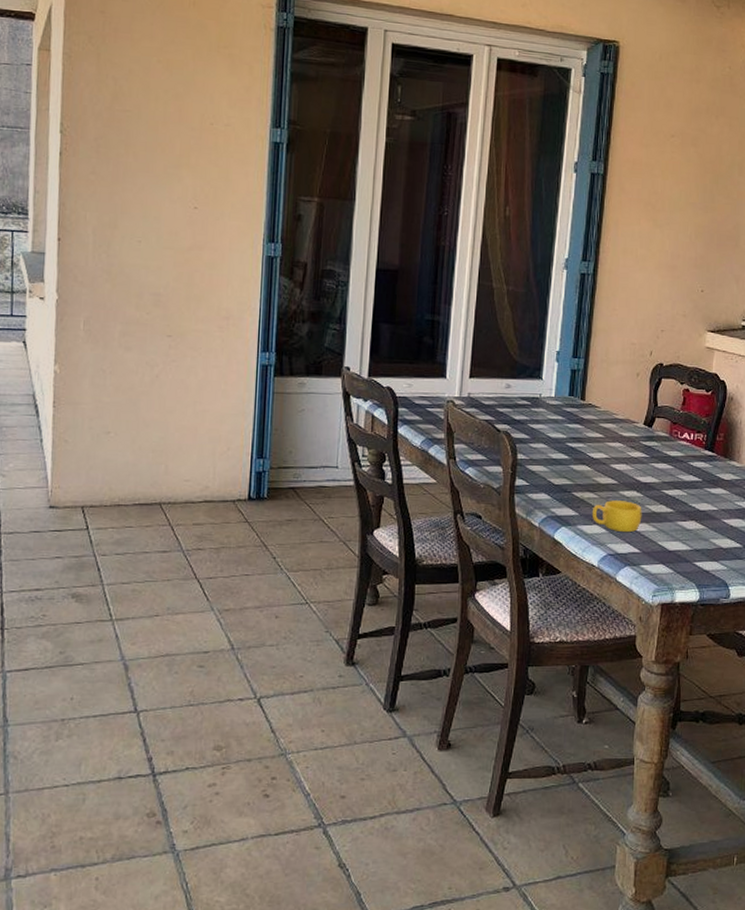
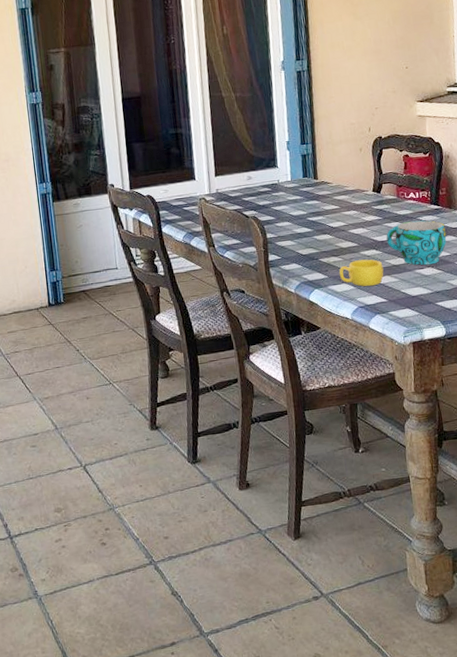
cup: none [650,464,717,518] -> present [386,220,447,266]

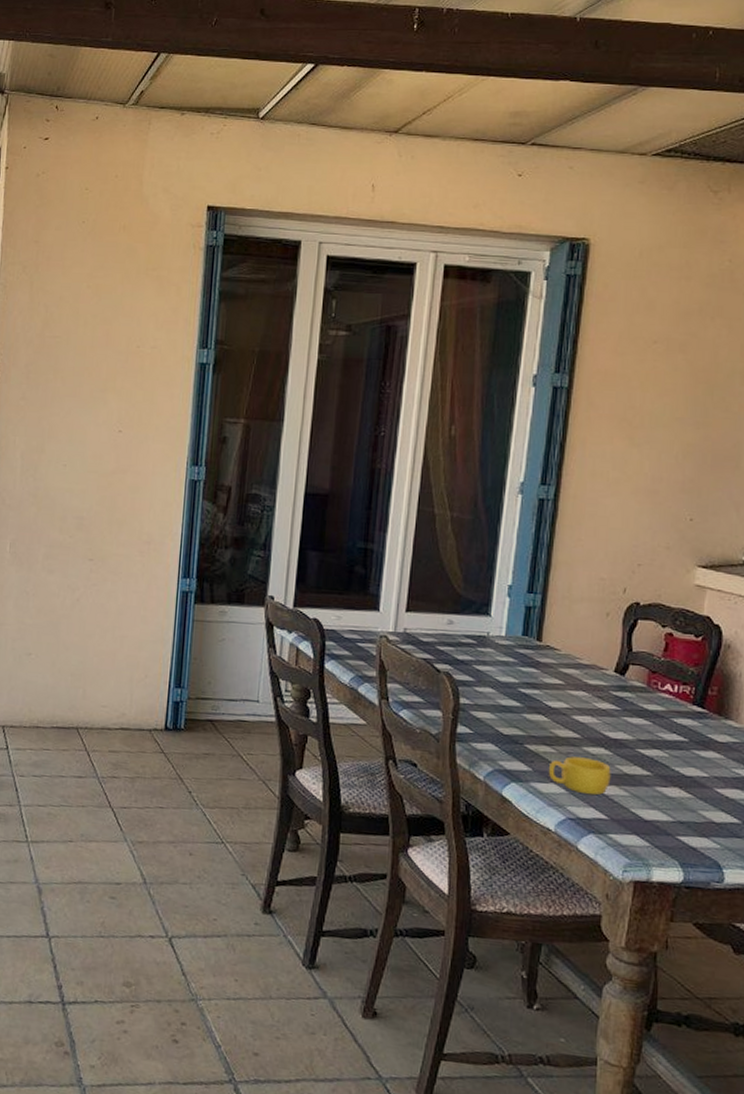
cup: present [386,220,447,266] -> none [622,720,709,784]

